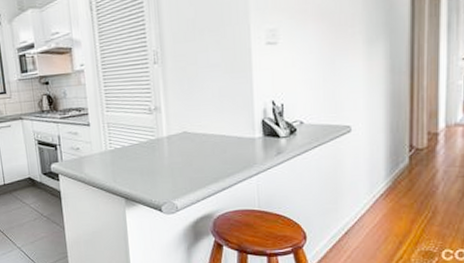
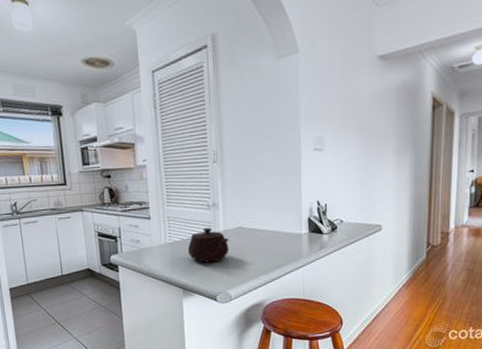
teapot: none [129,133,174,171] -> present [187,228,229,263]

